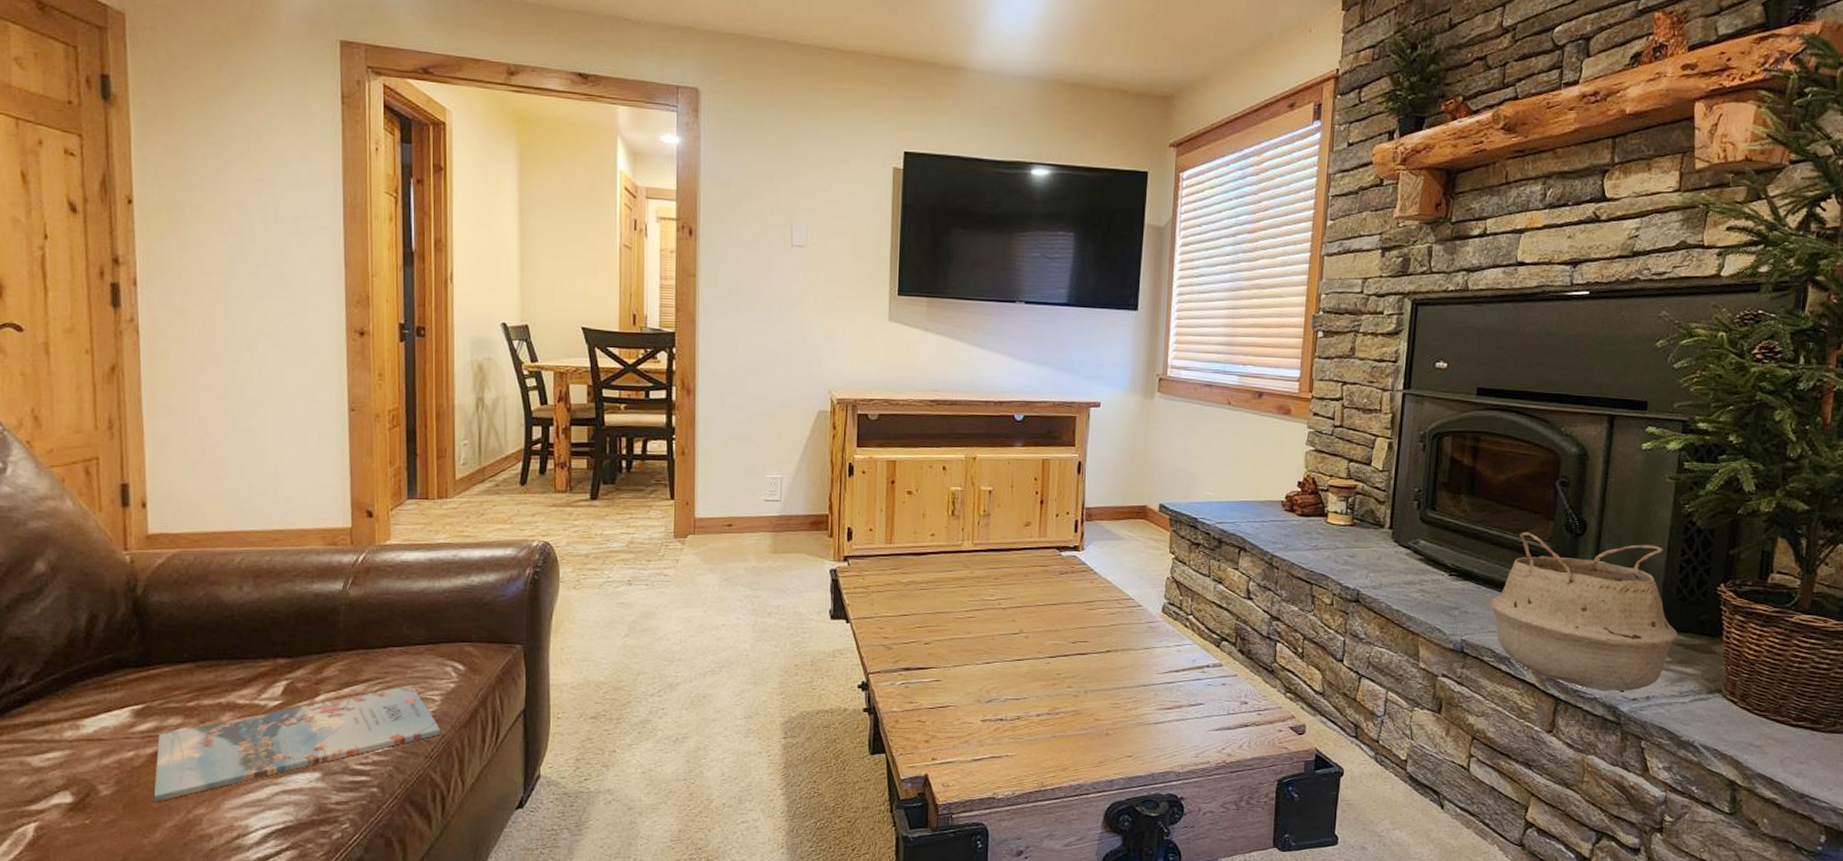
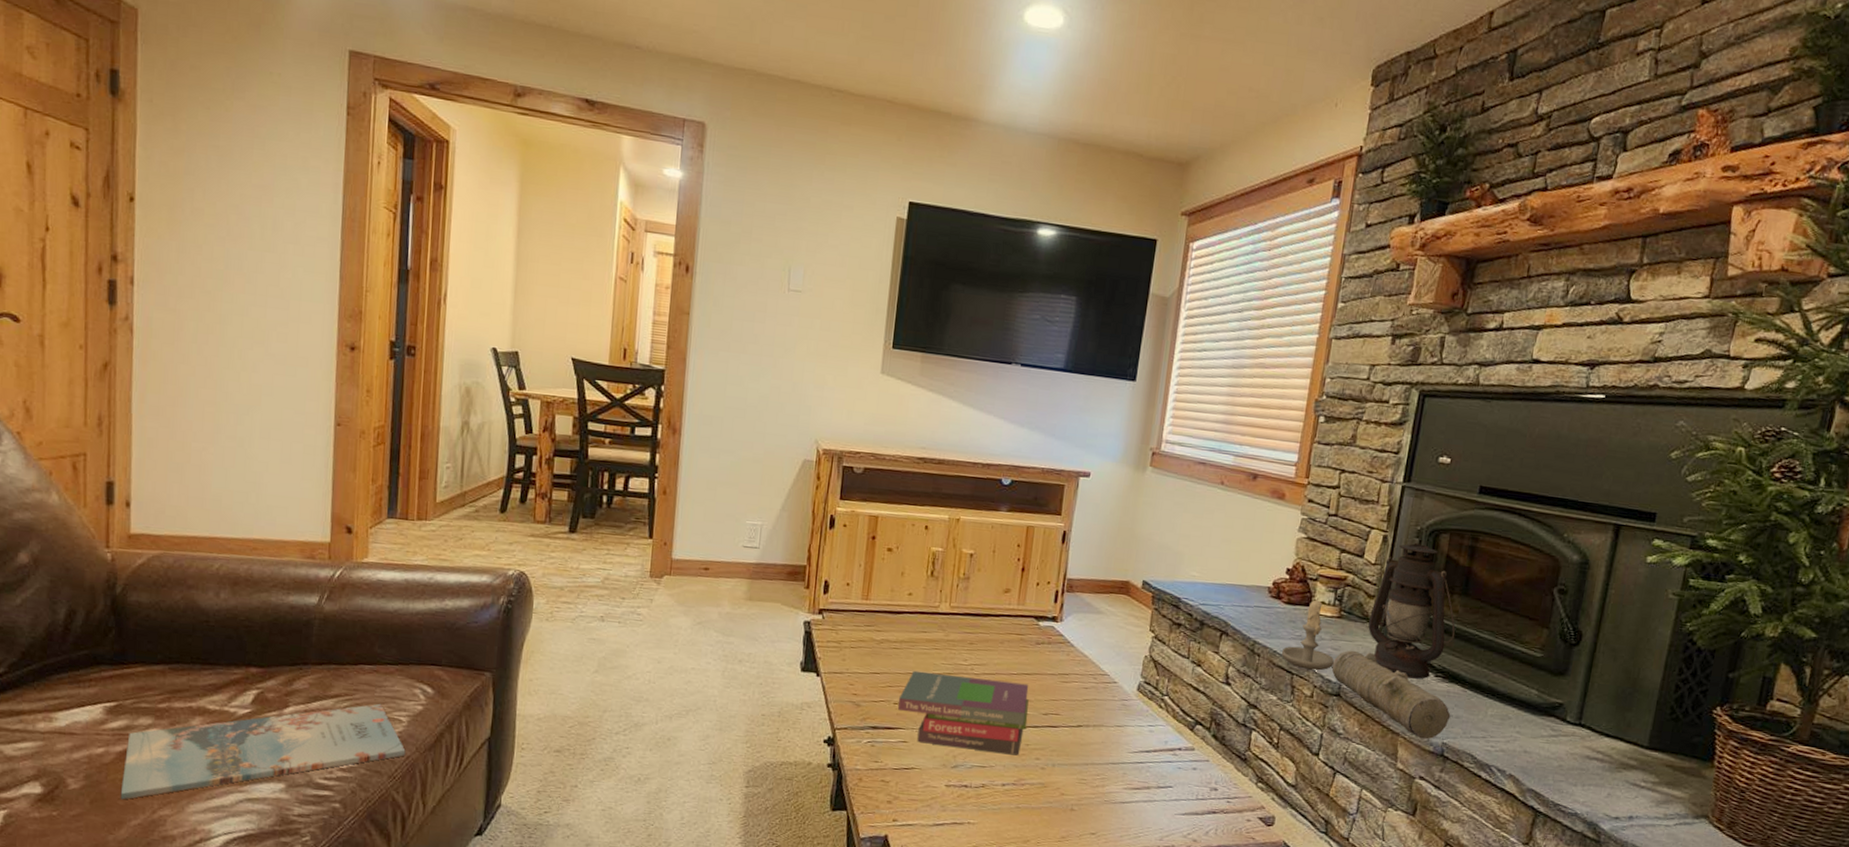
books: none [928,609,1057,685] -> present [897,670,1029,756]
candle: none [1299,507,1351,579] -> present [1281,597,1334,671]
decorative log: none [1349,556,1467,638] -> present [1331,650,1451,739]
lantern: none [1381,447,1465,579] -> present [1368,542,1456,679]
woven basket: present [1491,532,1678,692] -> none [1475,637,1668,810]

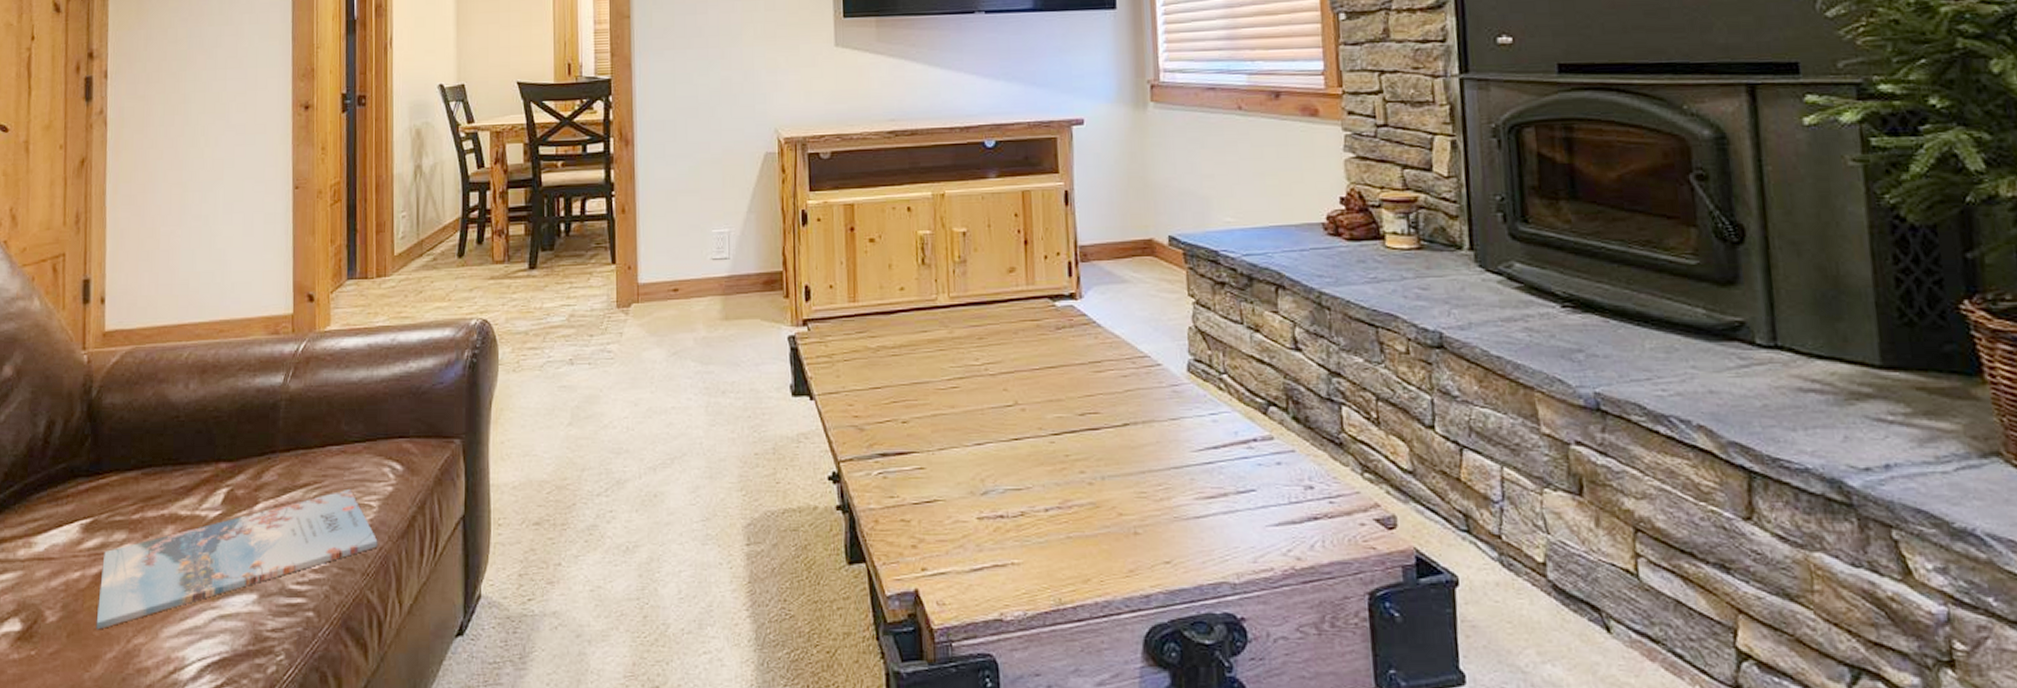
books: present [897,670,1029,756] -> none [906,379,1063,471]
candle: present [1281,597,1334,671] -> none [1356,227,1426,319]
decorative log: present [1331,650,1451,739] -> none [1424,287,1597,391]
lantern: present [1368,542,1456,679] -> none [1457,143,1575,314]

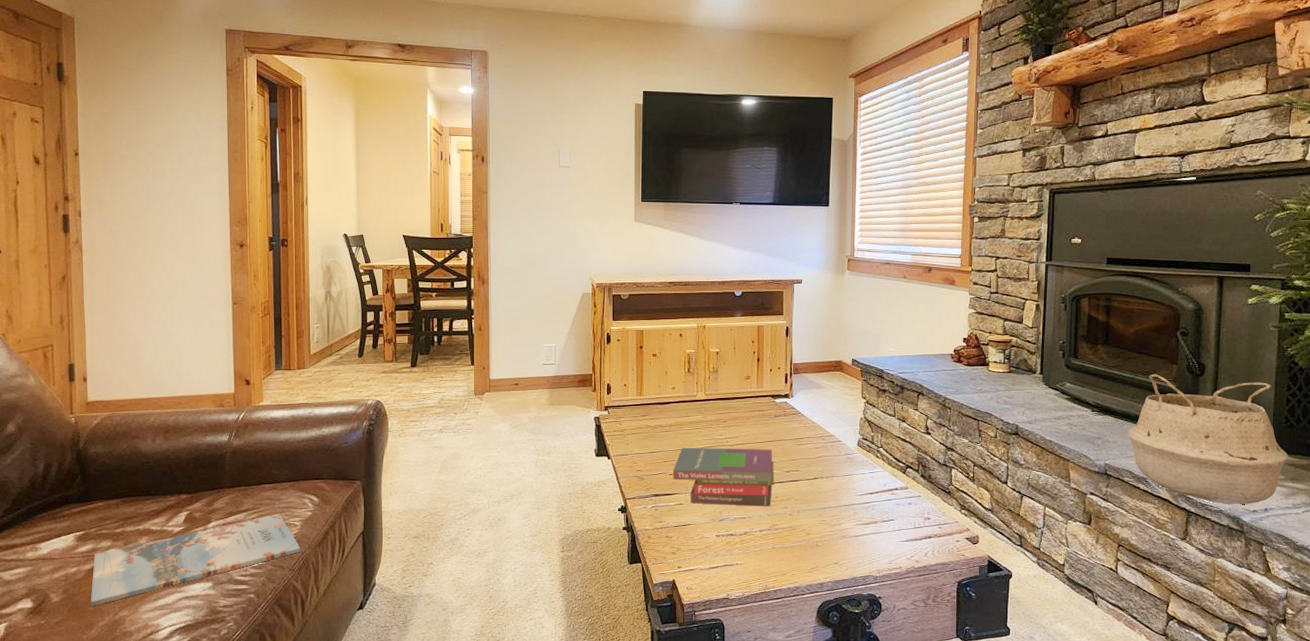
books: none [906,379,1063,471] -> present [672,447,775,507]
woven basket: none [1627,244,1914,459] -> present [1128,374,1289,505]

